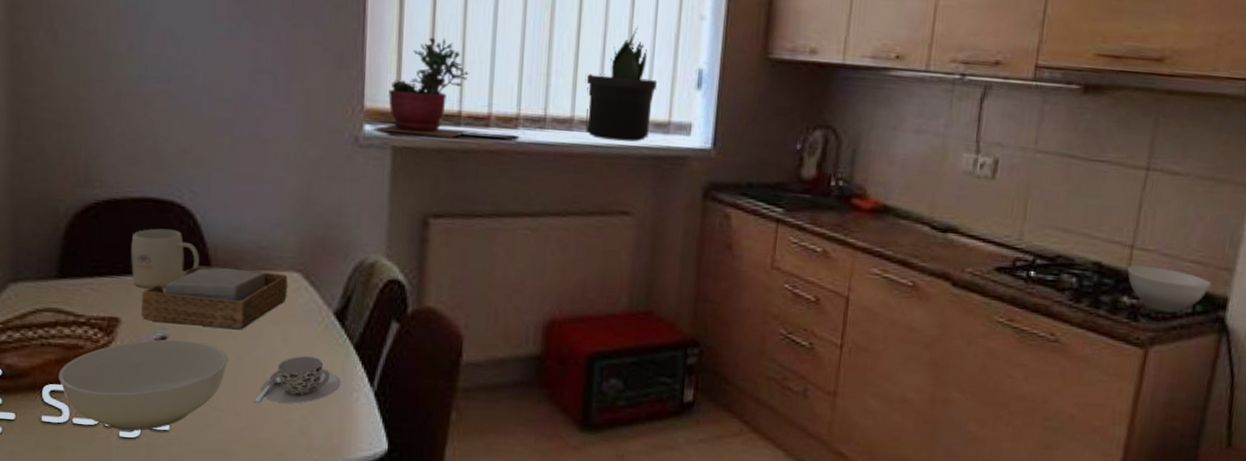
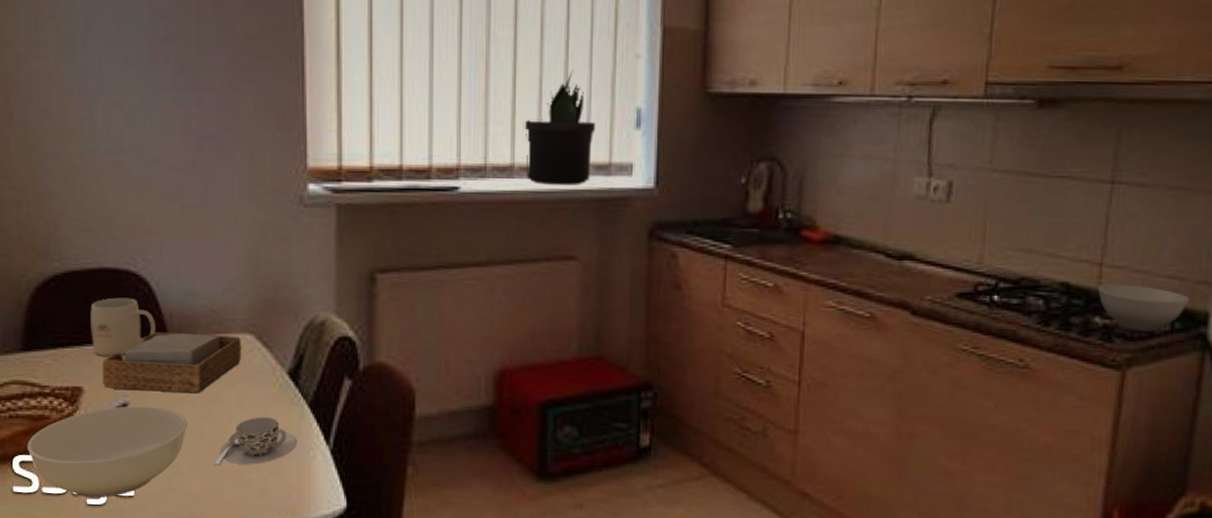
succulent plant: present [371,38,469,138] -> none [315,93,410,192]

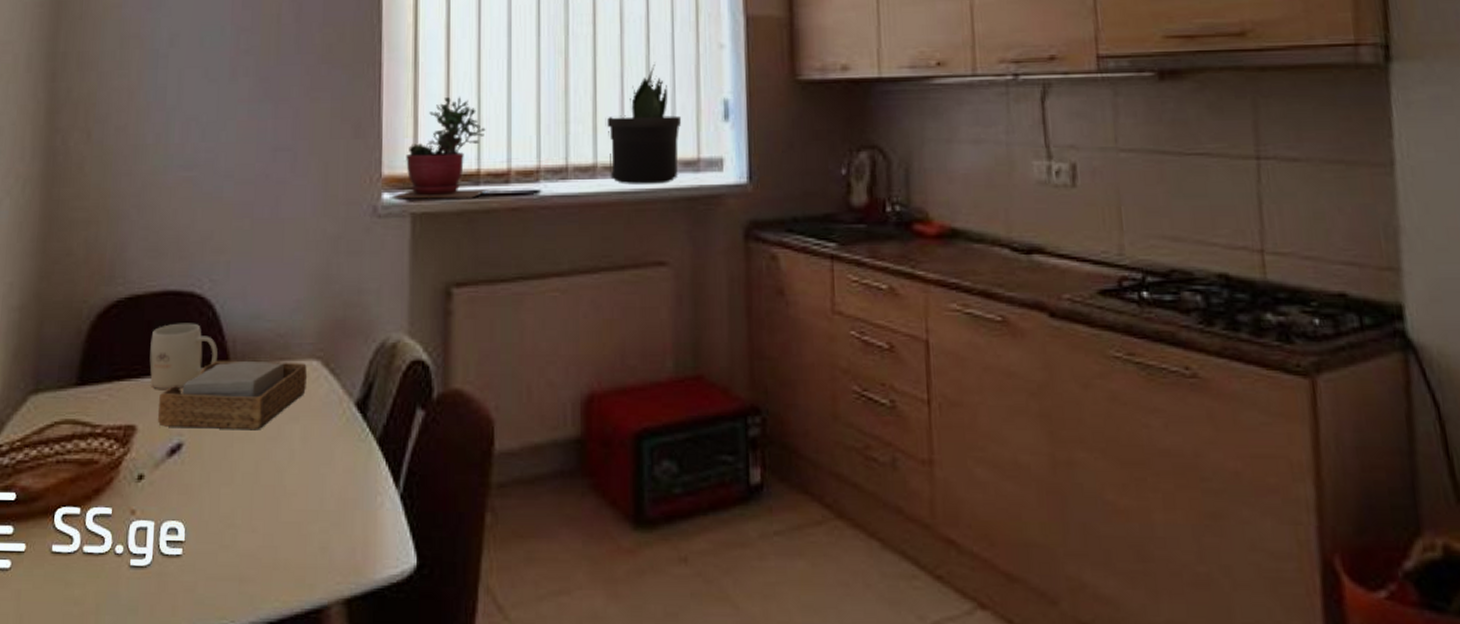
bowl: present [27,406,187,498] -> none [71,446,245,558]
teacup: present [213,417,298,466] -> none [270,456,364,517]
succulent plant: none [315,93,410,192] -> present [389,96,488,199]
bowl: present [1097,284,1190,334] -> none [1262,274,1376,332]

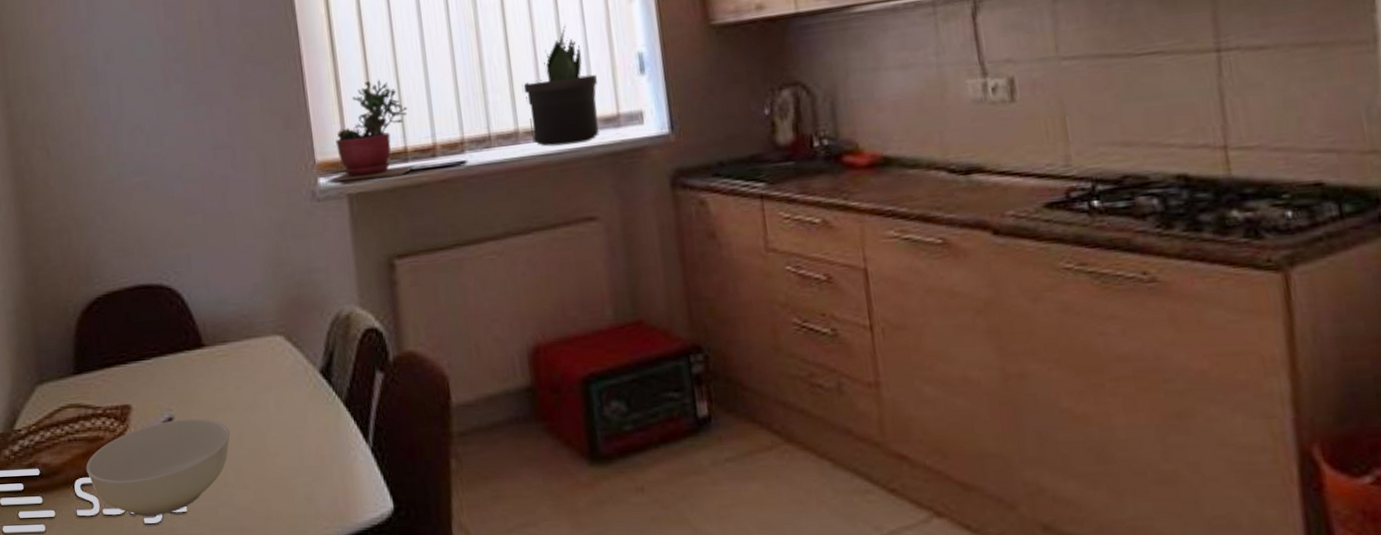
bowl: none [71,446,245,558] -> present [86,418,230,517]
mug: present [149,323,218,389] -> none [131,311,192,372]
napkin holder: present [157,360,308,431] -> none [146,338,274,404]

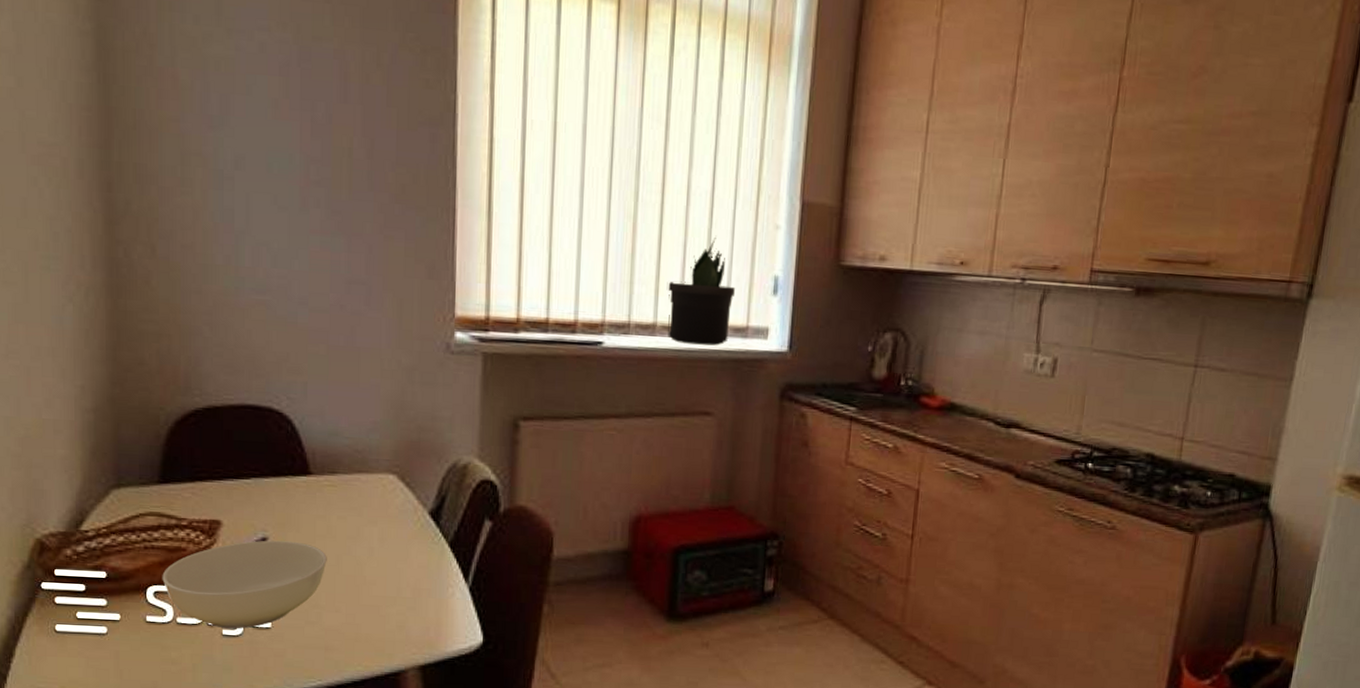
succulent plant: present [325,79,417,182] -> none [462,248,556,344]

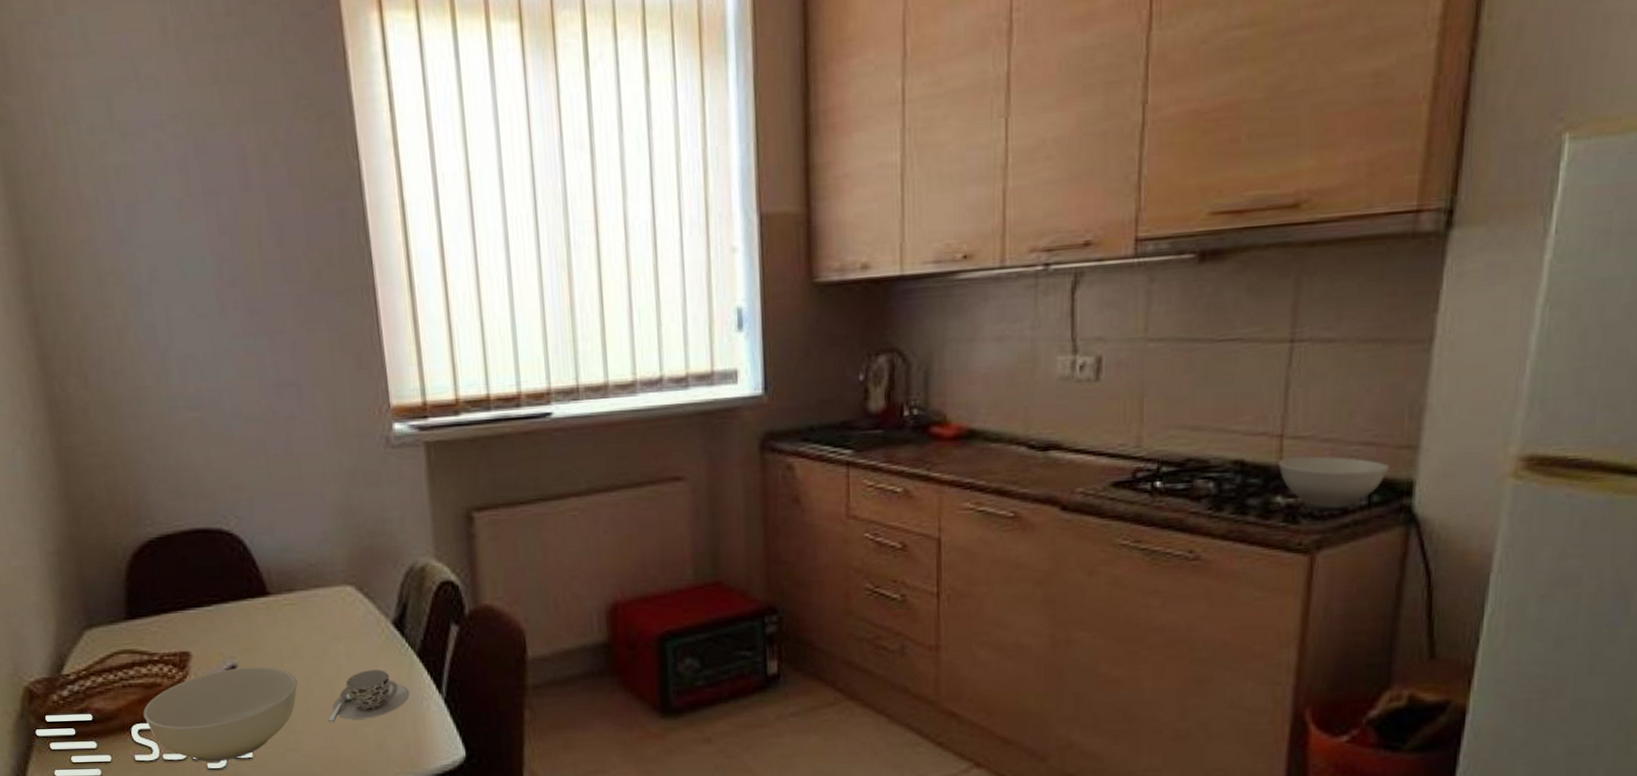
teacup: none [352,554,437,600] -> present [327,670,410,723]
planter: present [666,235,736,346] -> none [614,271,694,402]
bowl: none [1178,456,1256,502] -> present [1277,456,1391,512]

